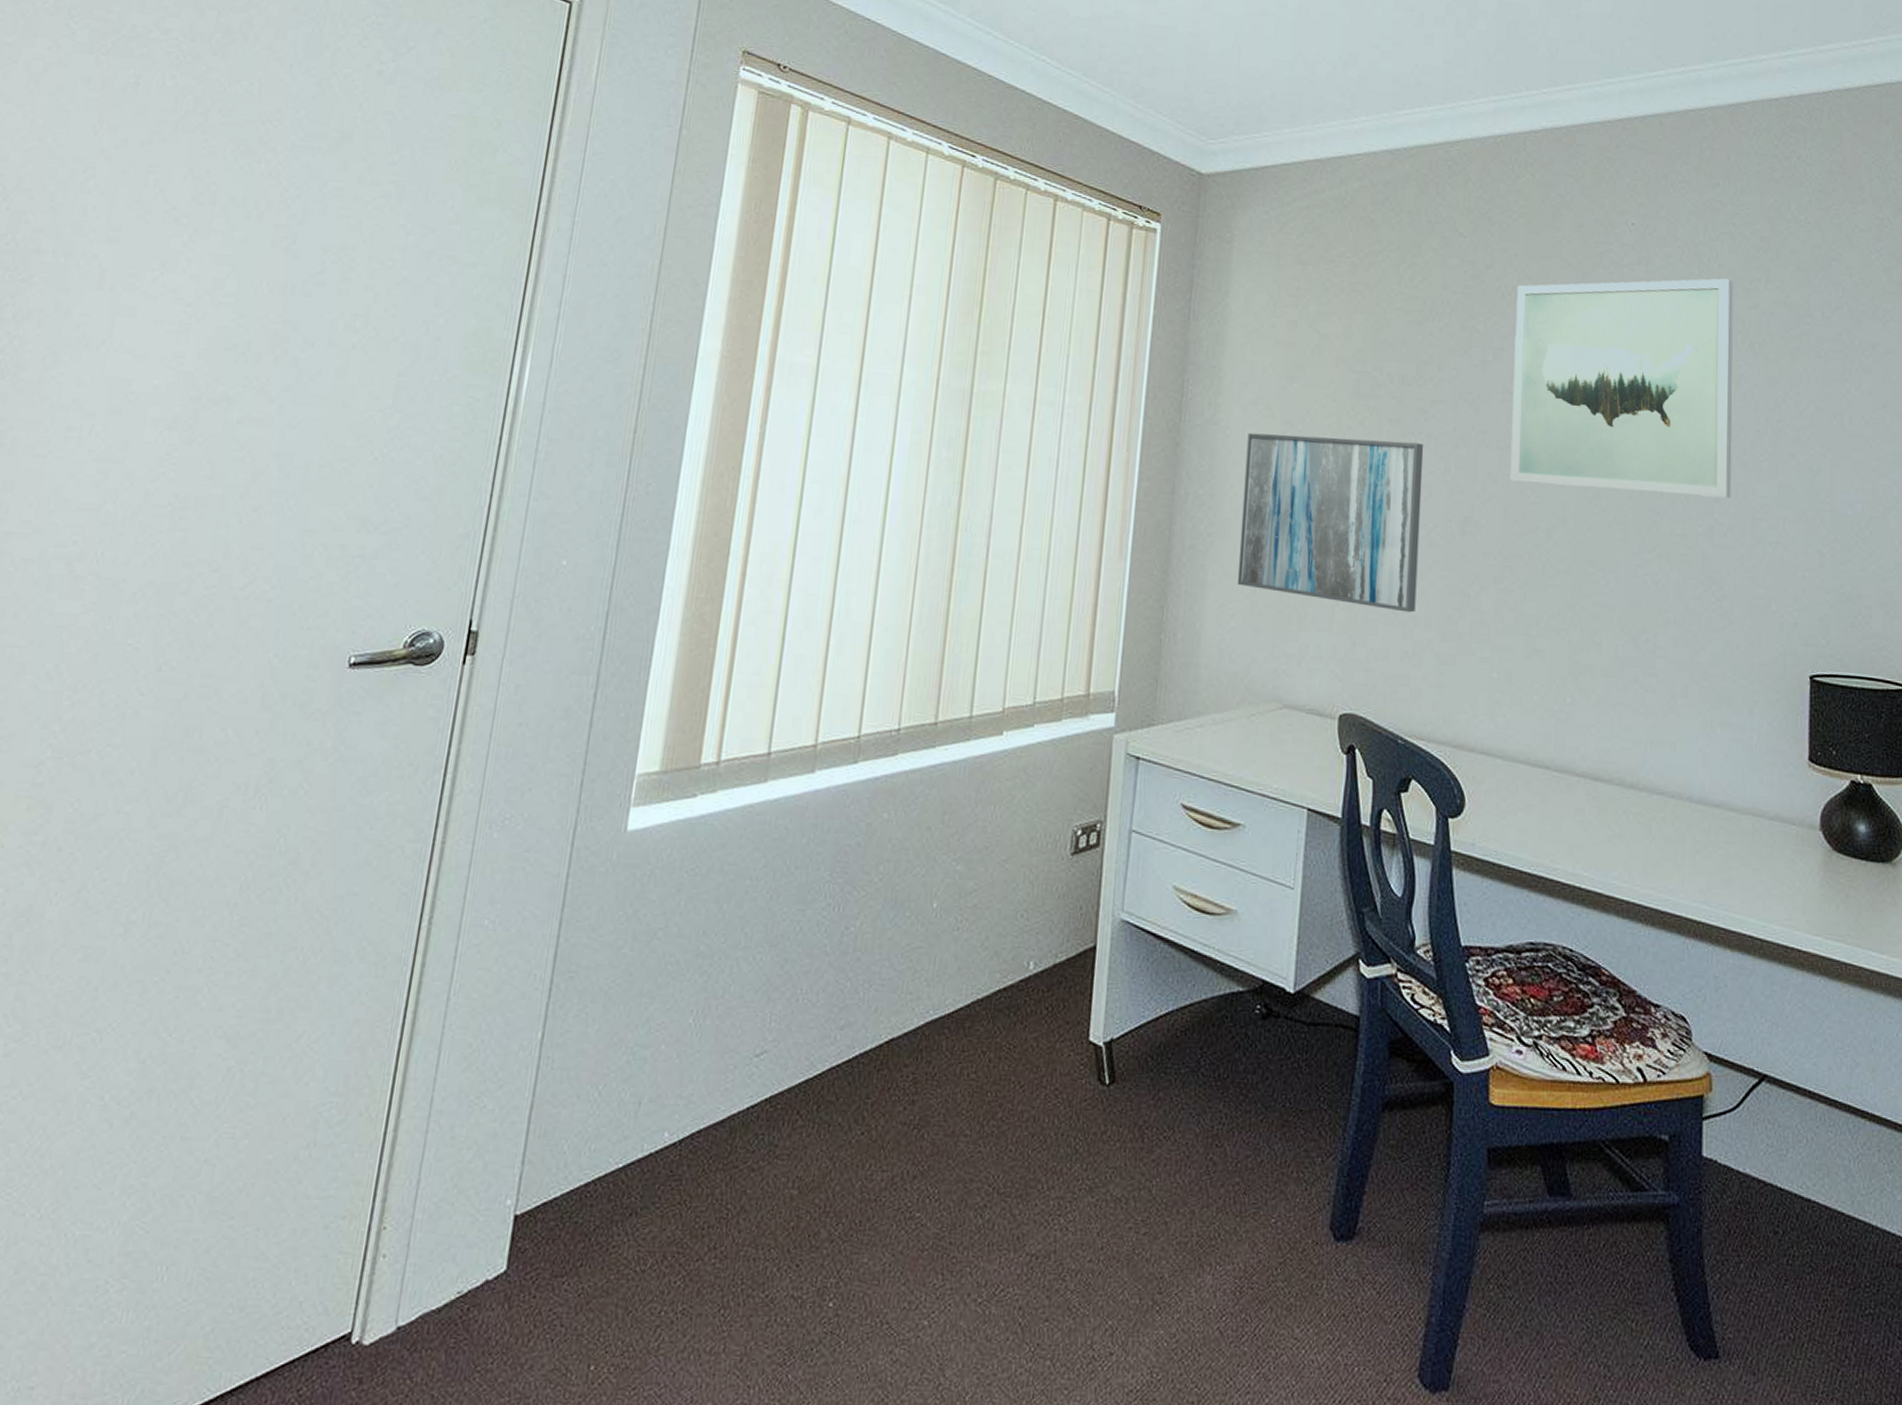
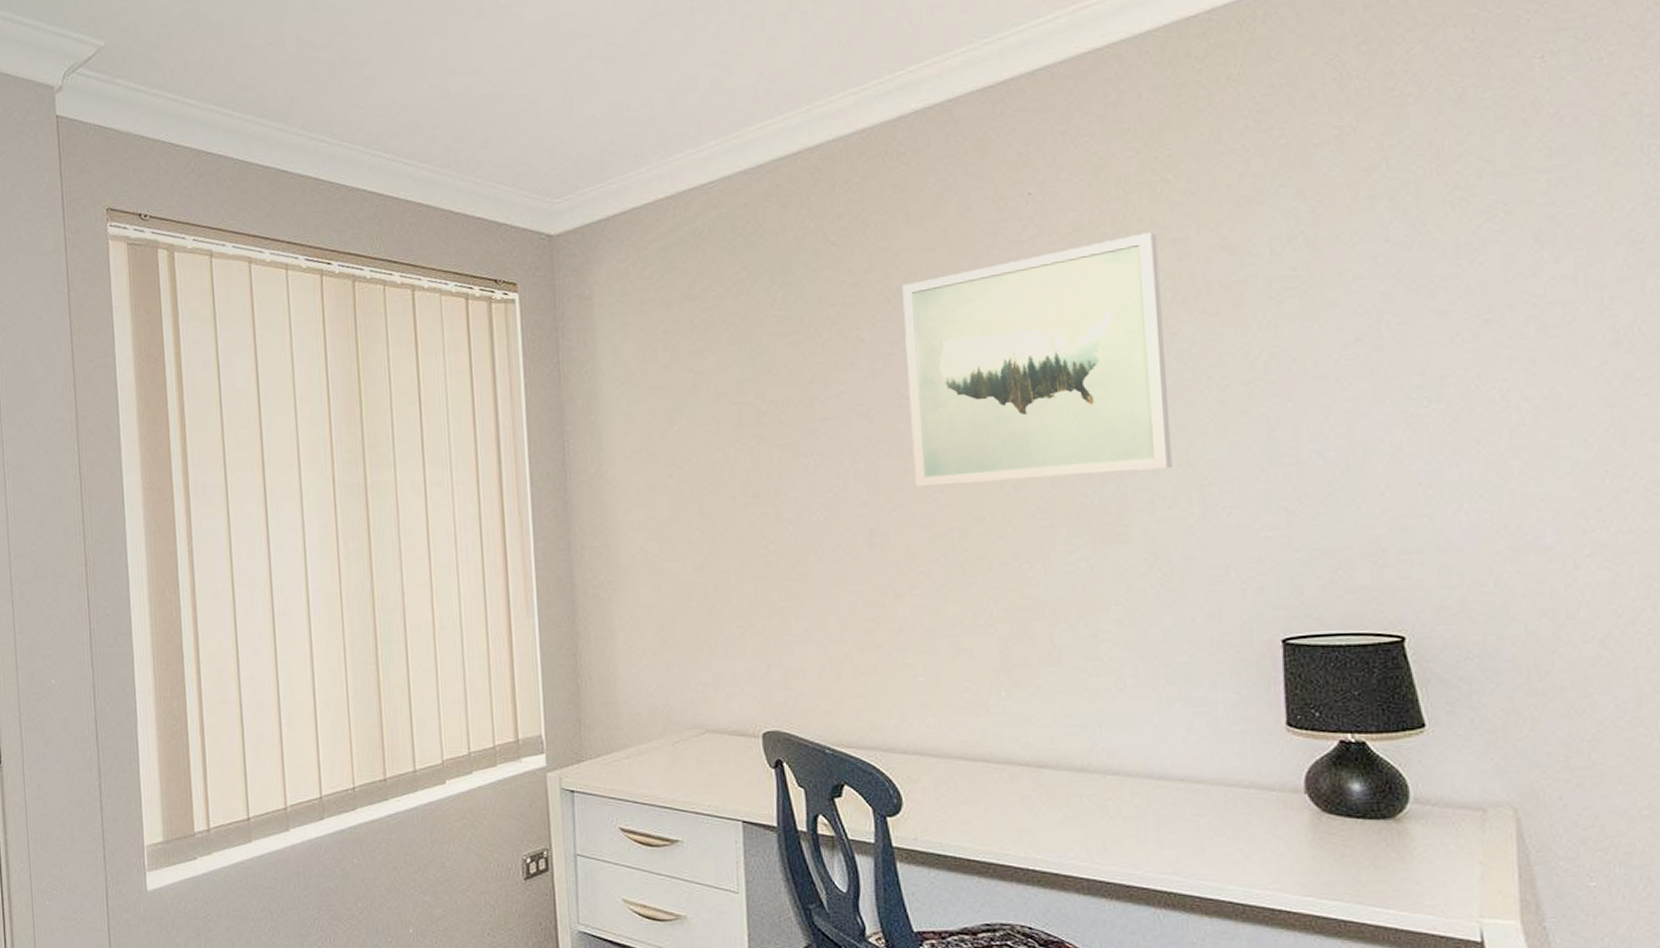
wall art: present [1237,432,1424,613] -> none [634,464,829,630]

